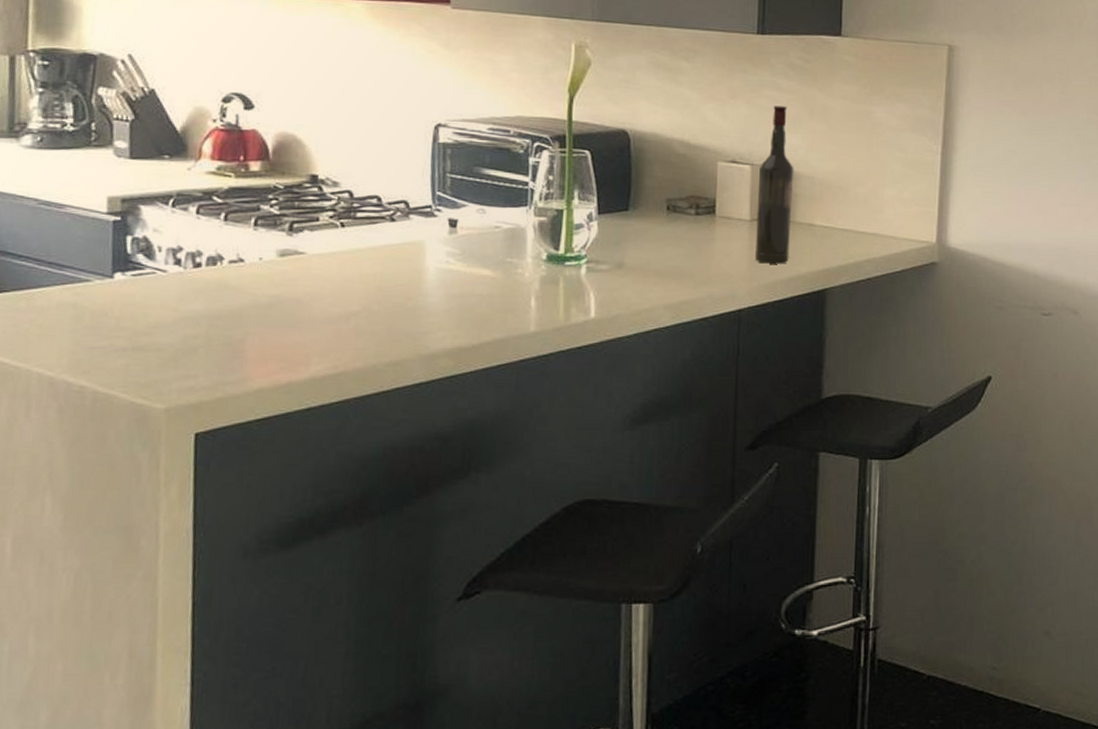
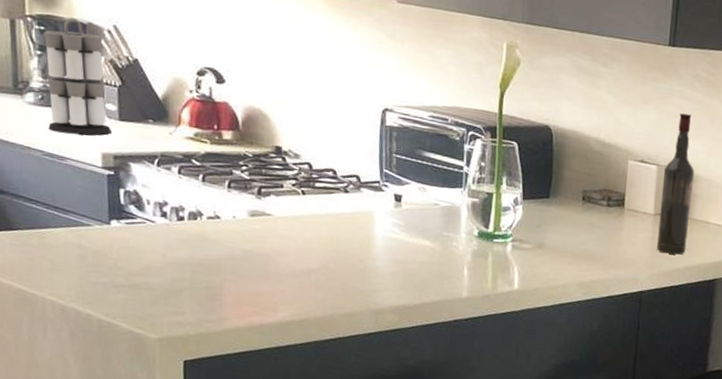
spice rack: none [46,49,120,179] -> present [43,17,111,136]

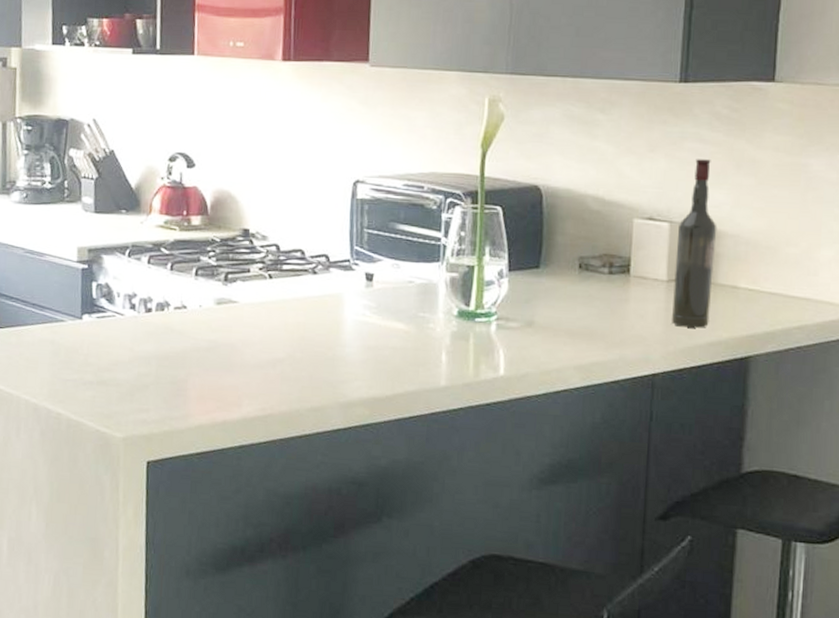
spice rack: present [43,17,111,136] -> none [30,115,87,230]

